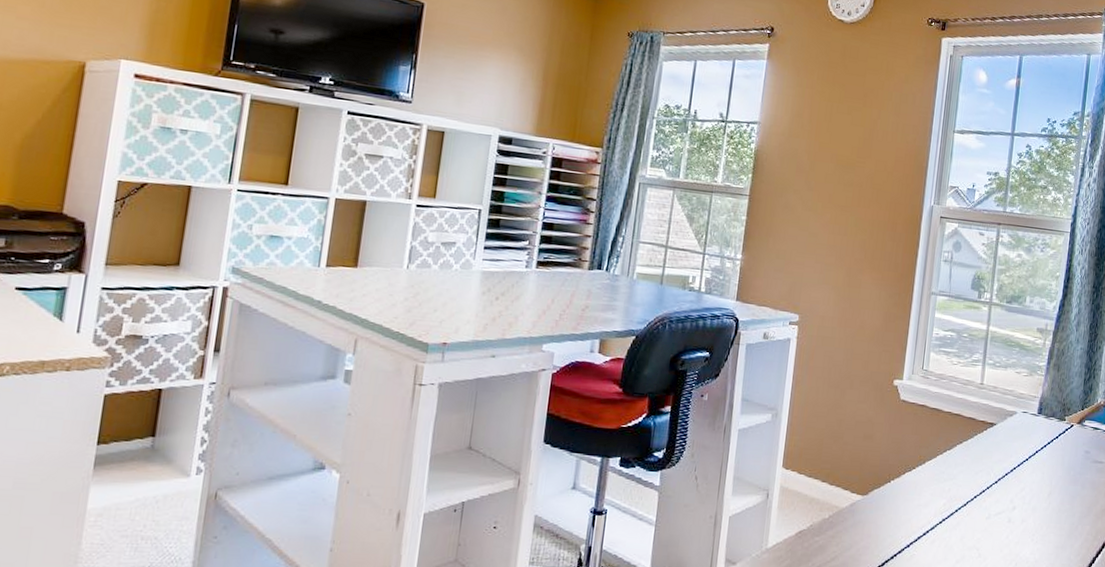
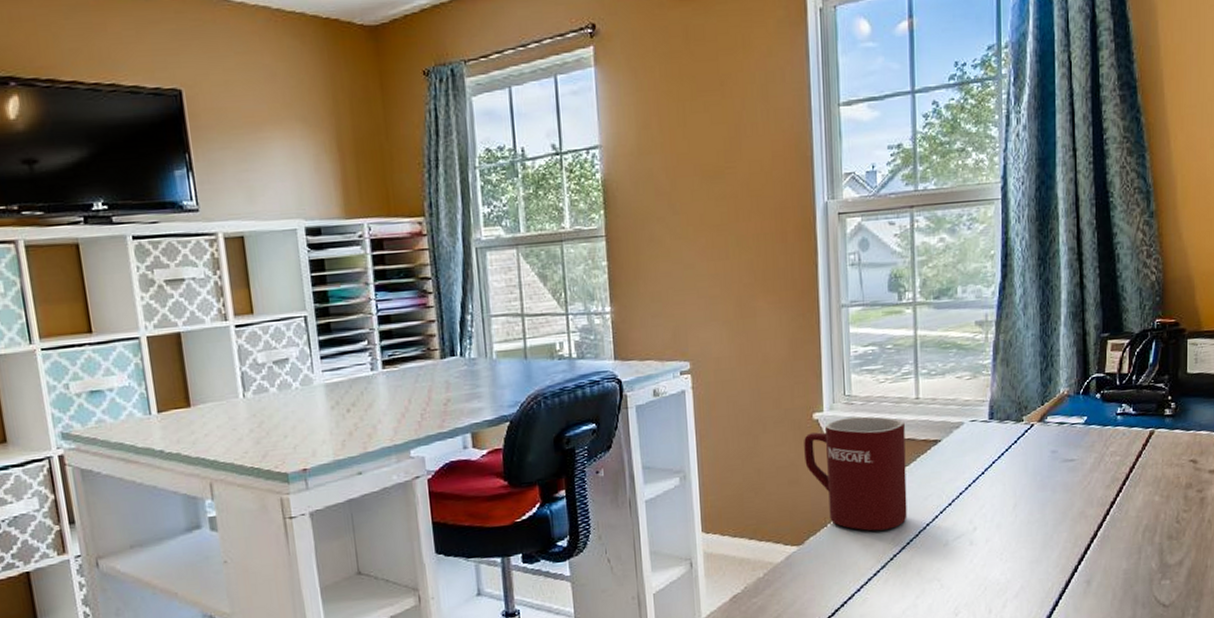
mug: none [880,389,968,495] -> present [804,416,908,531]

